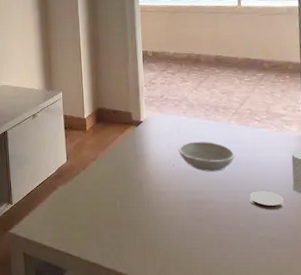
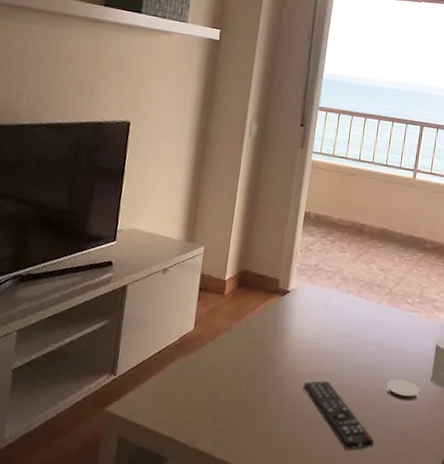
remote control: none [170,197,248,257] -> present [303,381,375,451]
bowl: present [178,141,235,172] -> none [322,319,381,355]

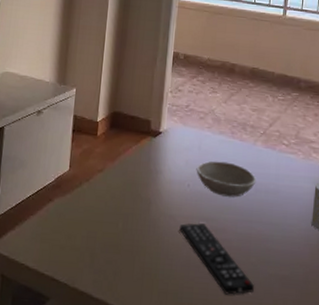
bowl: none [322,319,381,355] -> present [196,161,257,197]
coaster: present [386,379,420,401] -> none [264,222,300,246]

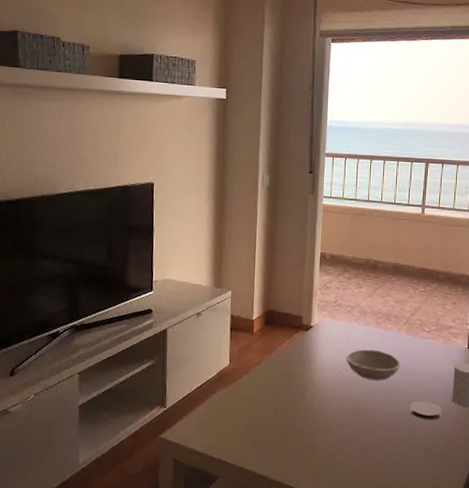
remote control: present [179,223,255,295] -> none [332,405,403,466]
coaster: none [264,222,300,246] -> present [410,401,442,420]

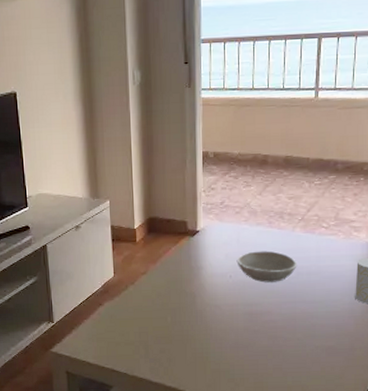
coaster: present [410,401,442,420] -> none [308,300,344,320]

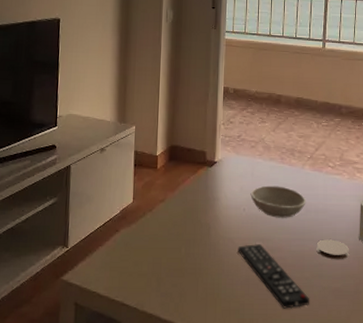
remote control: none [225,309,303,368] -> present [238,244,310,309]
coaster: none [308,300,344,320] -> present [316,239,349,260]

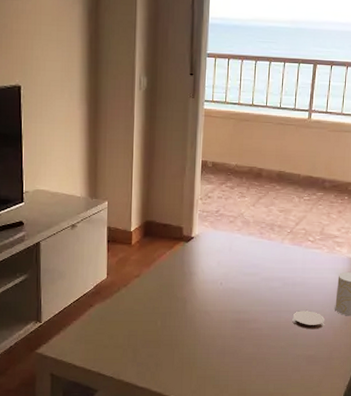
remote control: present [238,244,310,309] -> none [214,316,284,375]
bowl: present [250,185,306,218] -> none [228,260,284,291]

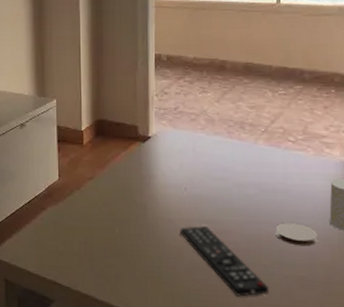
remote control: none [214,316,284,375] -> present [180,226,270,297]

